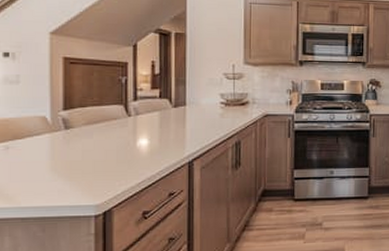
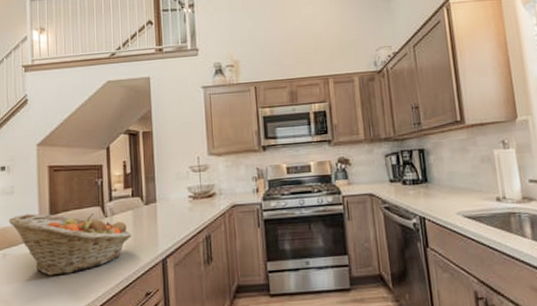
fruit basket: none [12,106,157,172] -> present [8,213,132,276]

